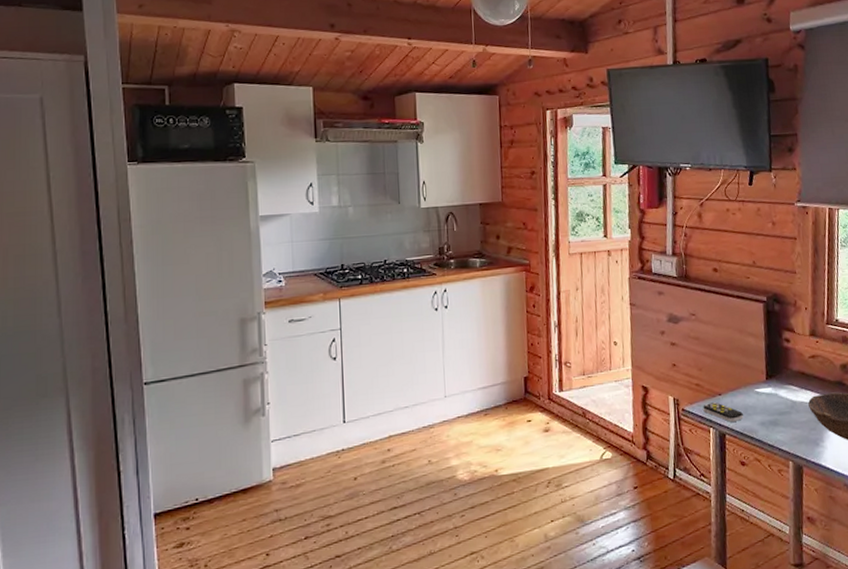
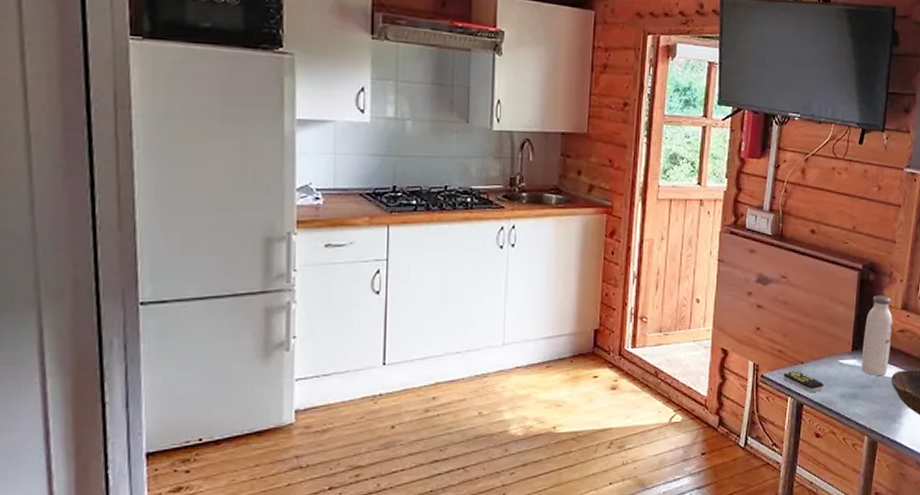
water bottle: none [776,324,804,402] -> present [861,295,893,375]

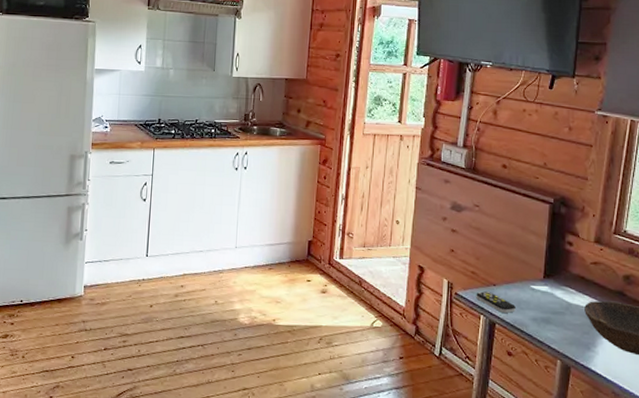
water bottle: present [861,295,893,375] -> none [553,228,586,304]

